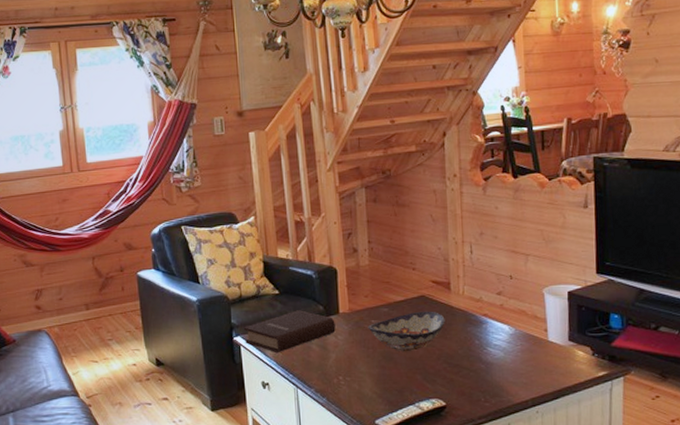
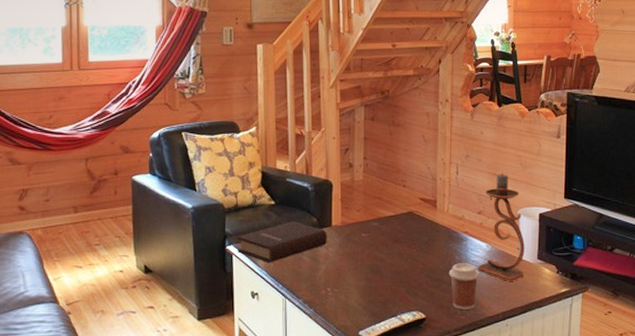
decorative bowl: present [367,311,445,351] -> none [358,226,430,265]
coffee cup: none [468,347,503,396] -> present [448,263,479,310]
candle holder: none [499,249,554,365] -> present [477,173,525,281]

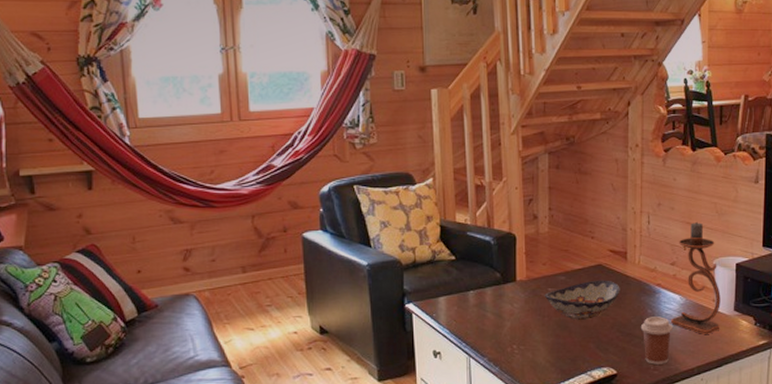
book: present [237,221,327,264] -> none [417,277,512,322]
decorative bowl: none [358,226,430,265] -> present [544,280,620,320]

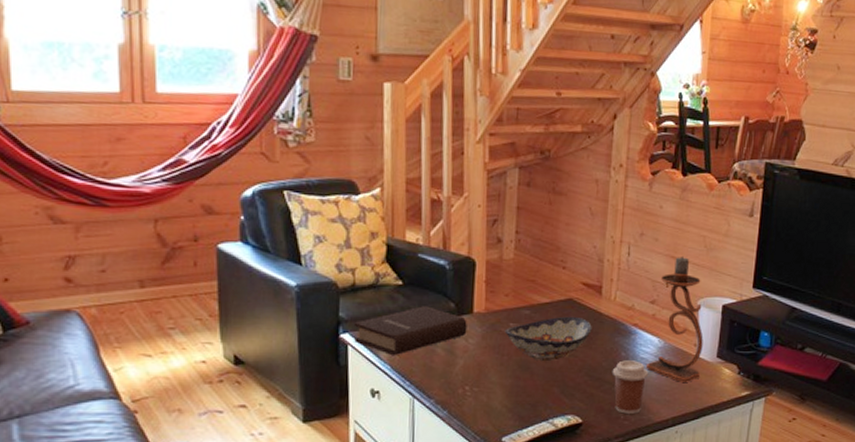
book: none [417,277,512,322] -> present [354,306,467,356]

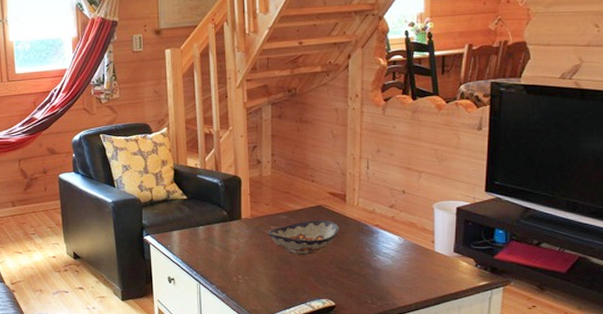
book: present [354,306,467,356] -> none [154,214,237,252]
coffee cup: present [612,360,648,414] -> none [358,255,390,299]
candle holder: present [645,256,703,382] -> none [388,167,440,273]

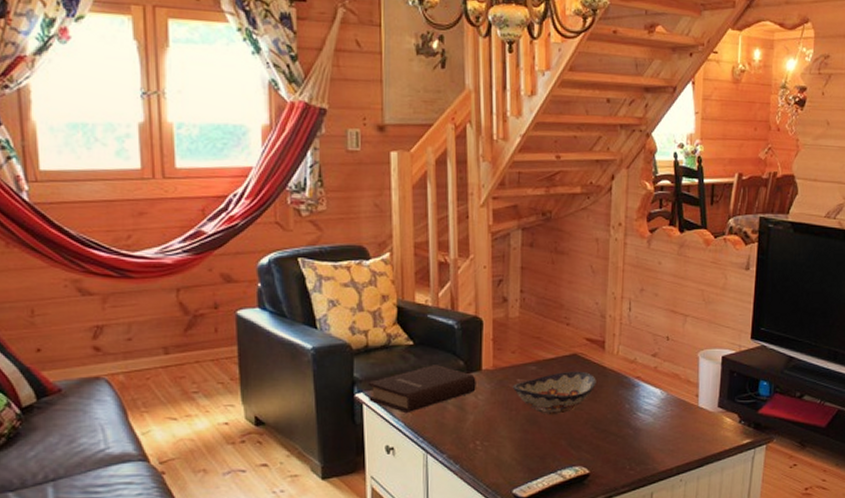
book: none [154,214,237,252] -> present [369,365,476,414]

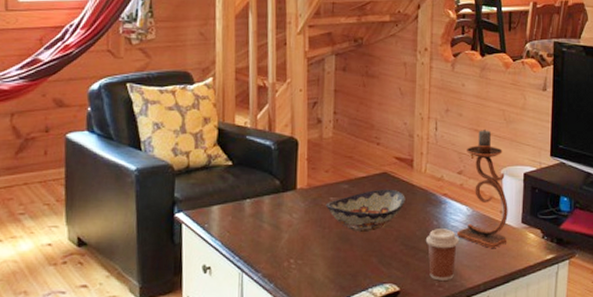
book: present [369,365,476,414] -> none [188,184,291,233]
coffee cup: none [616,412,652,464] -> present [425,229,459,281]
candle holder: none [649,309,704,432] -> present [456,128,508,248]

